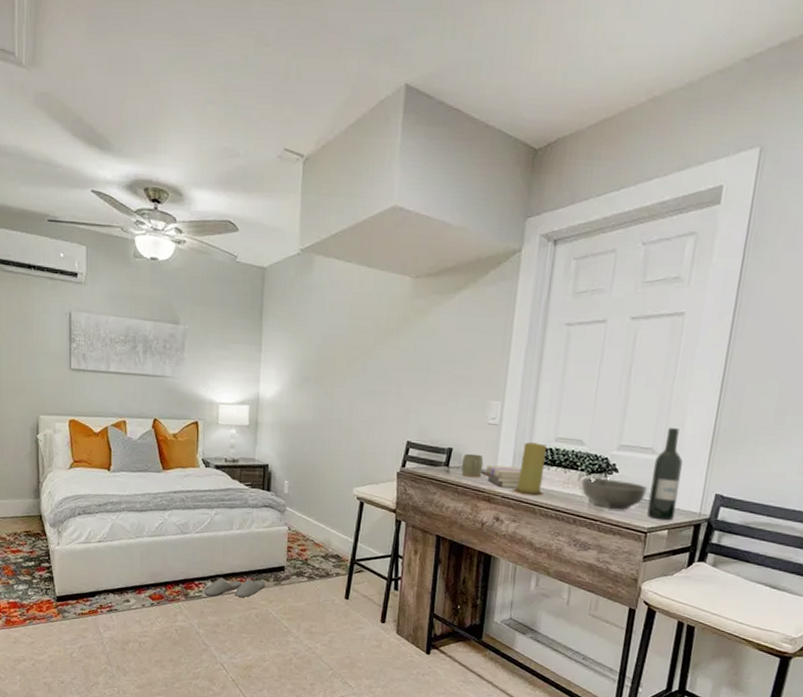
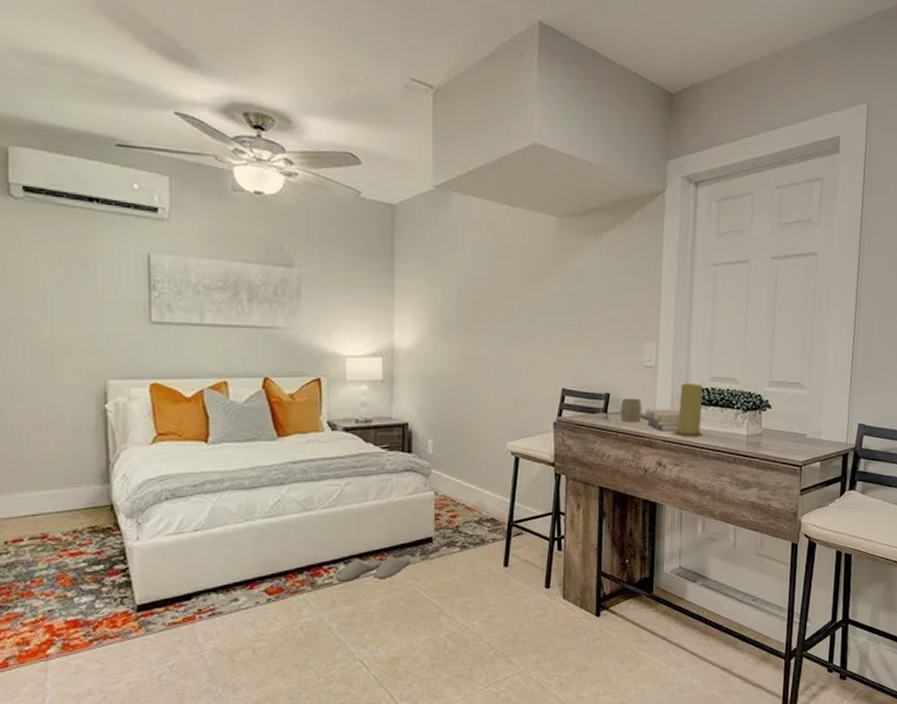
bowl: present [580,478,648,510] -> none [737,416,799,445]
wine bottle: present [647,428,684,521] -> none [800,362,828,453]

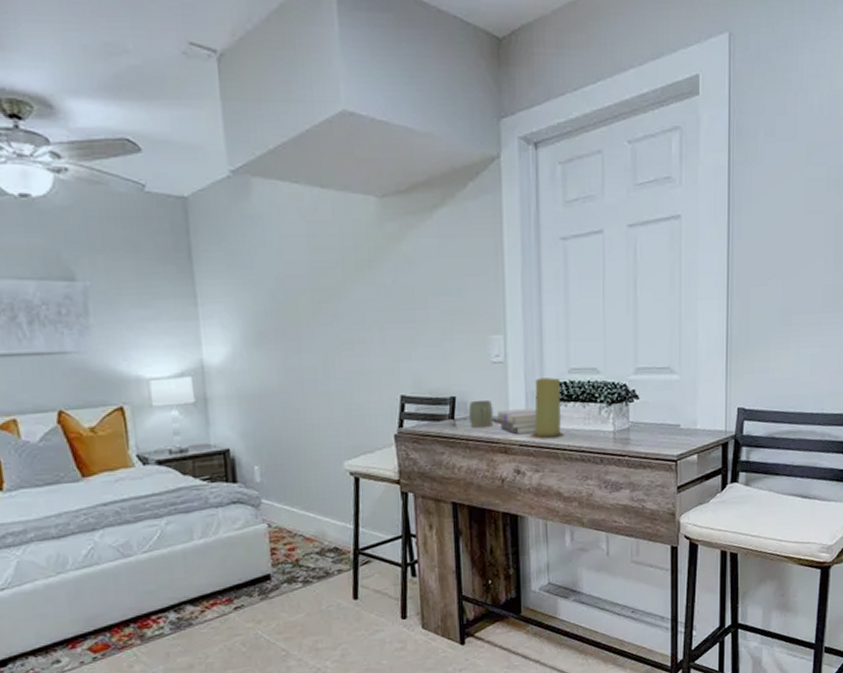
slippers: present [336,556,411,582] -> none [166,597,249,632]

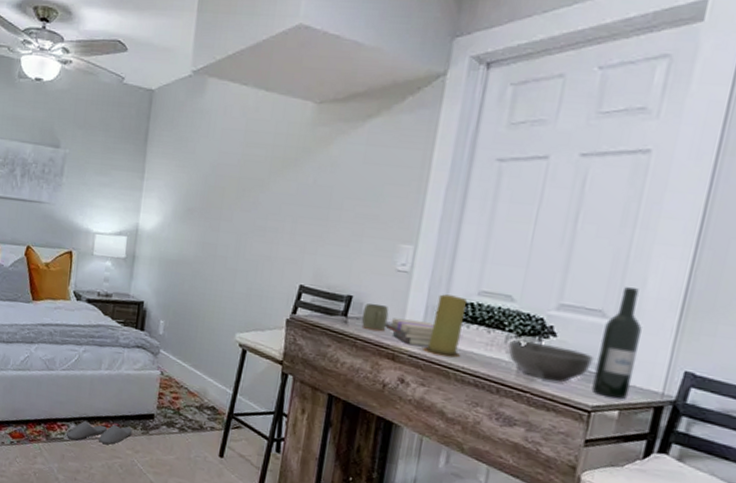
slippers: none [166,597,249,632] -> present [66,420,133,445]
bowl: none [601,407,671,440] -> present [507,340,595,382]
wine bottle: none [673,342,702,444] -> present [591,287,643,399]

